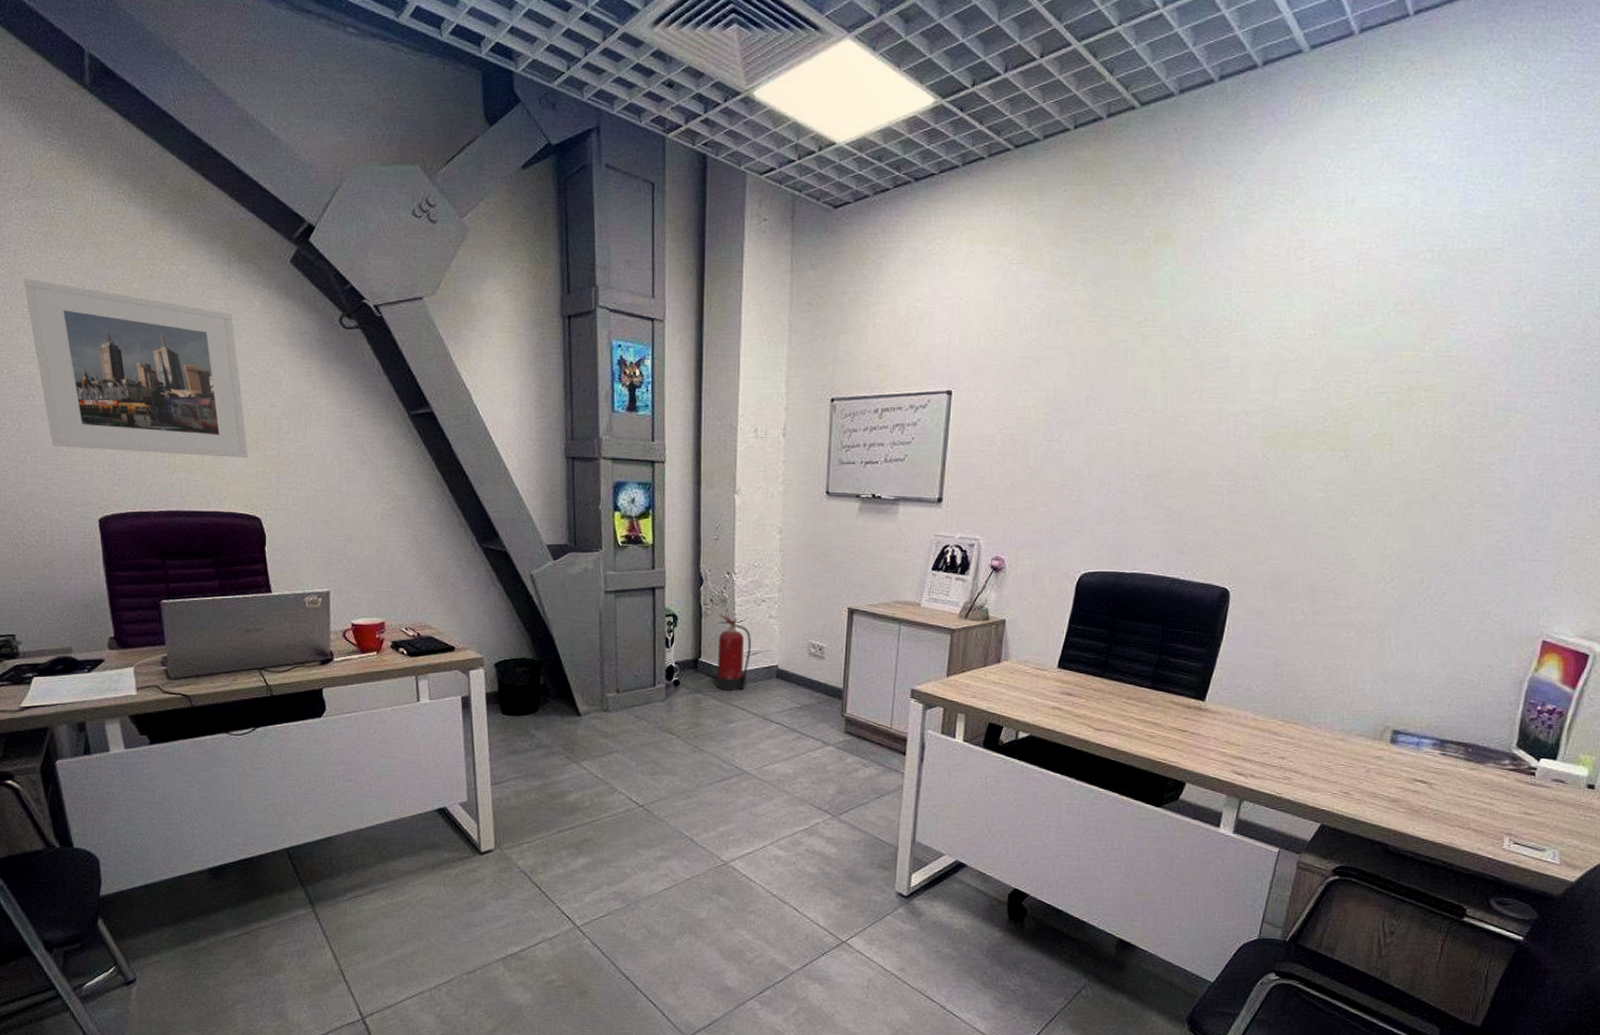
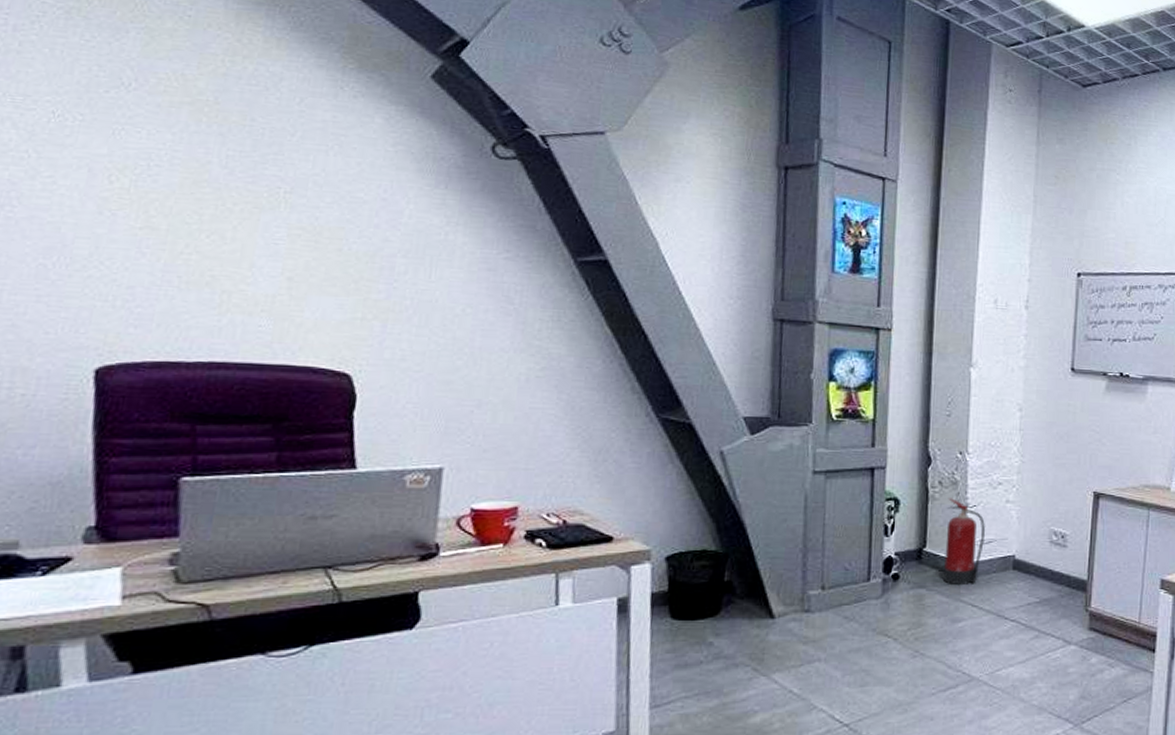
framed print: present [23,278,248,458] -> none [22,59,344,300]

